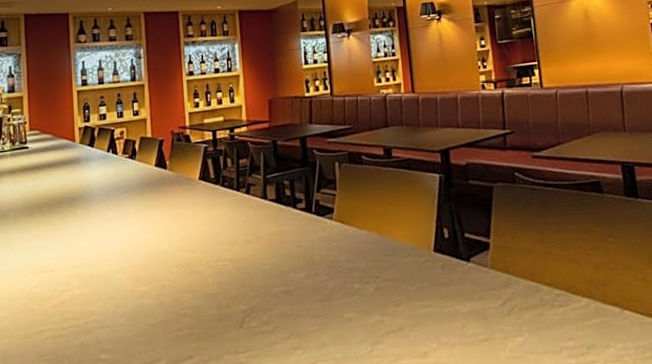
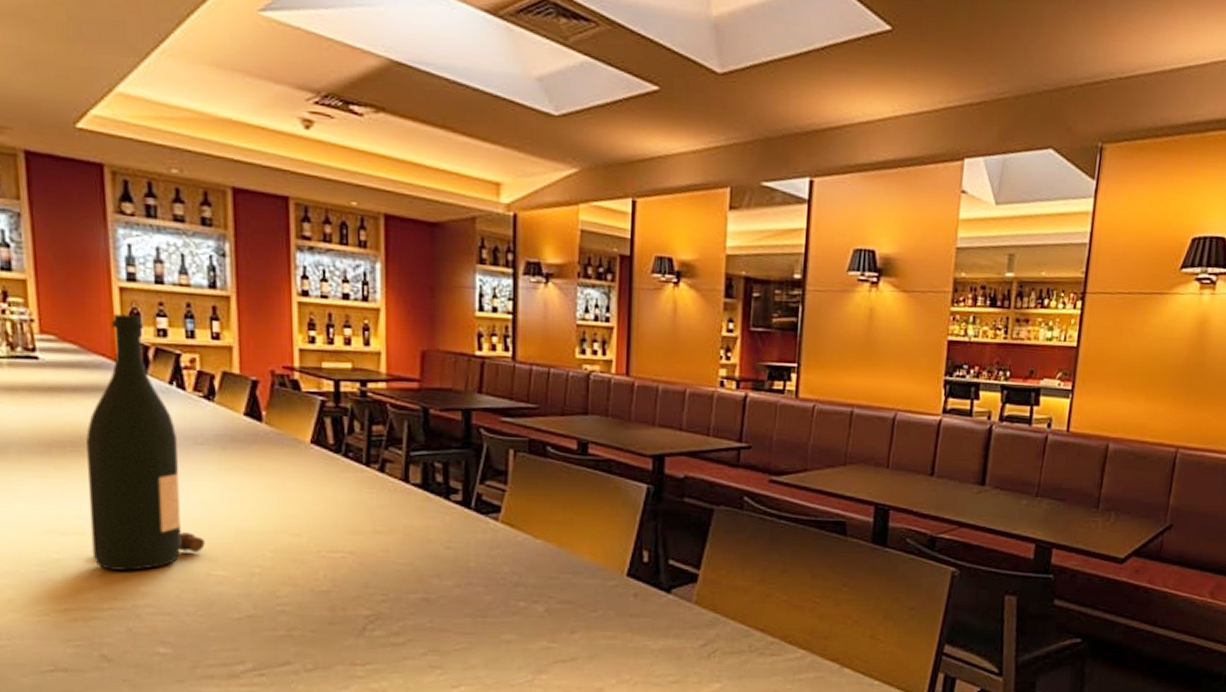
wine bottle: none [56,108,131,297] -> present [86,314,205,571]

